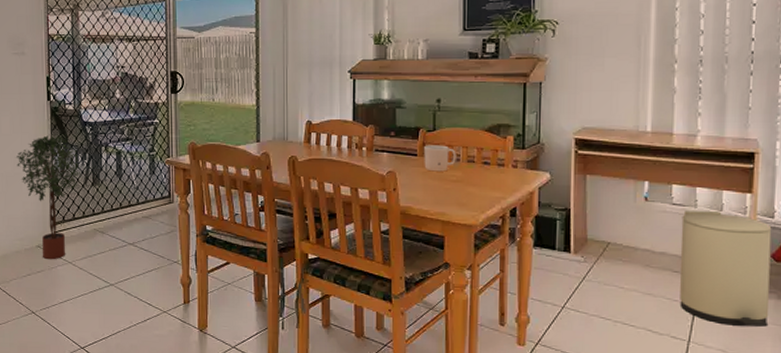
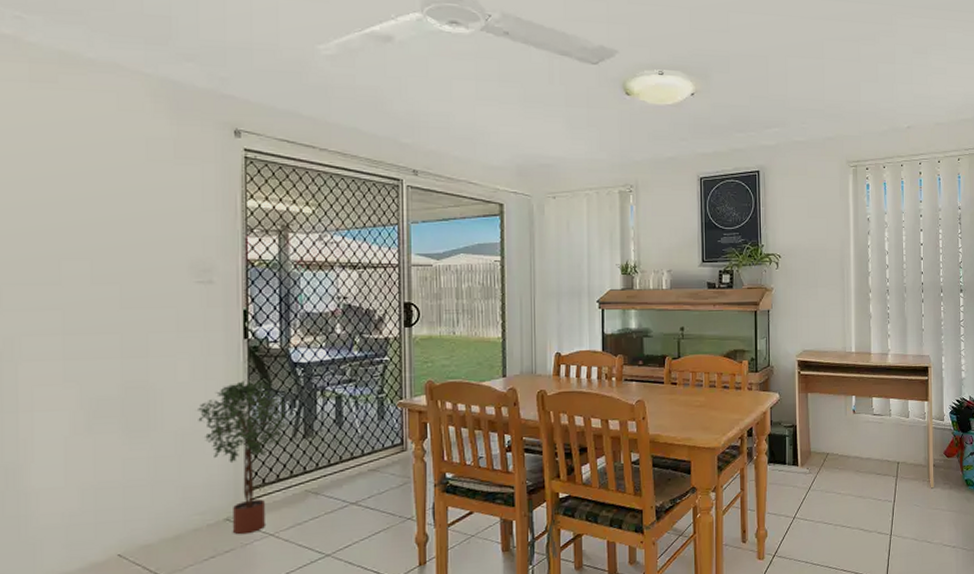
mug: present [424,145,456,172] -> none [670,372,699,398]
pedal bin: present [680,211,772,327] -> none [881,418,945,516]

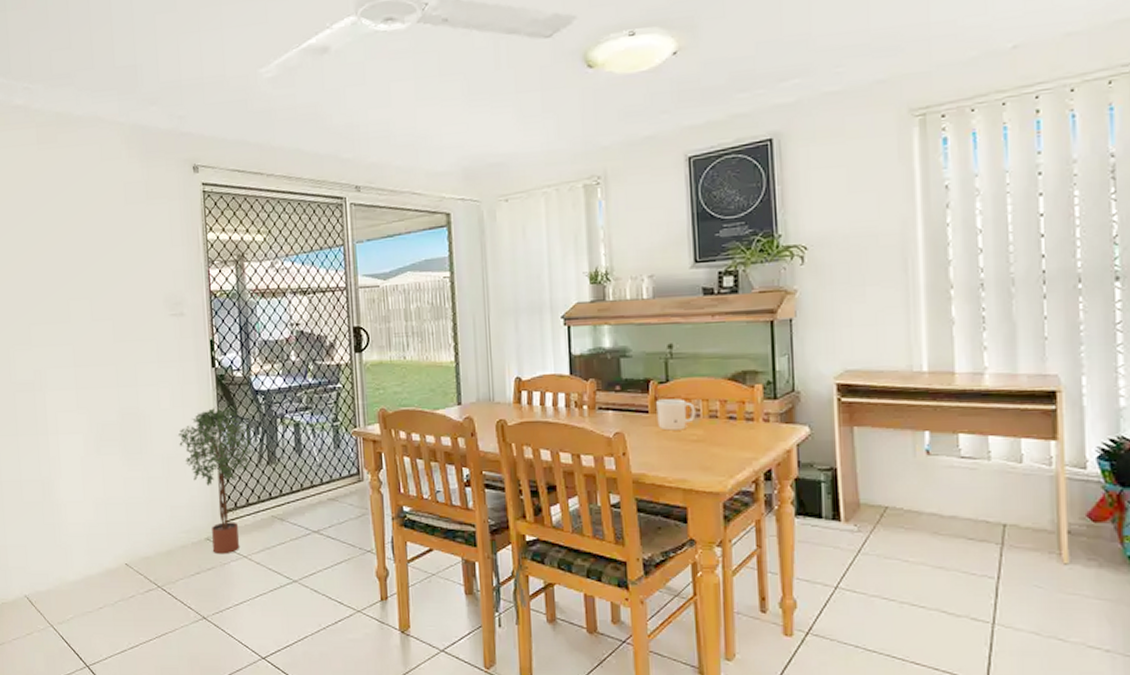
mug: none [670,372,699,398] -> present [656,399,696,431]

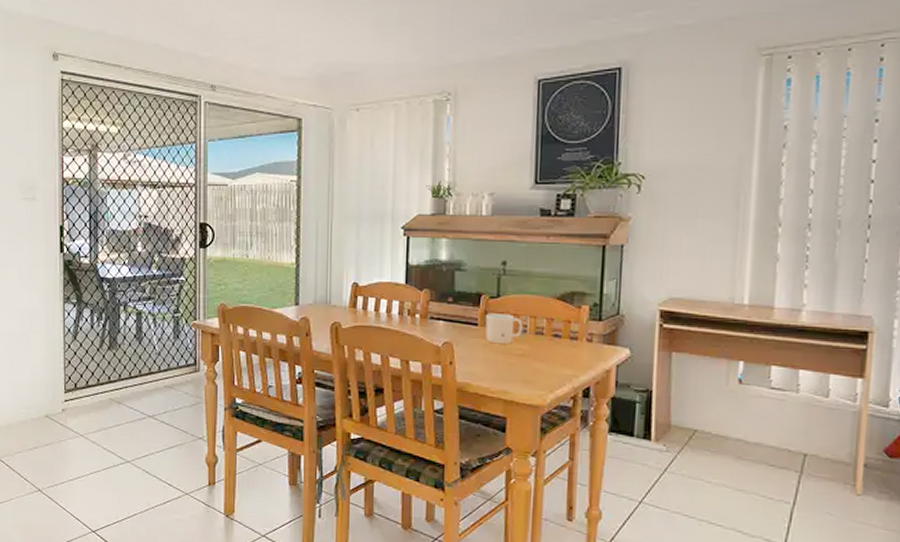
potted tree: present [177,408,253,555] -> none [23,292,96,432]

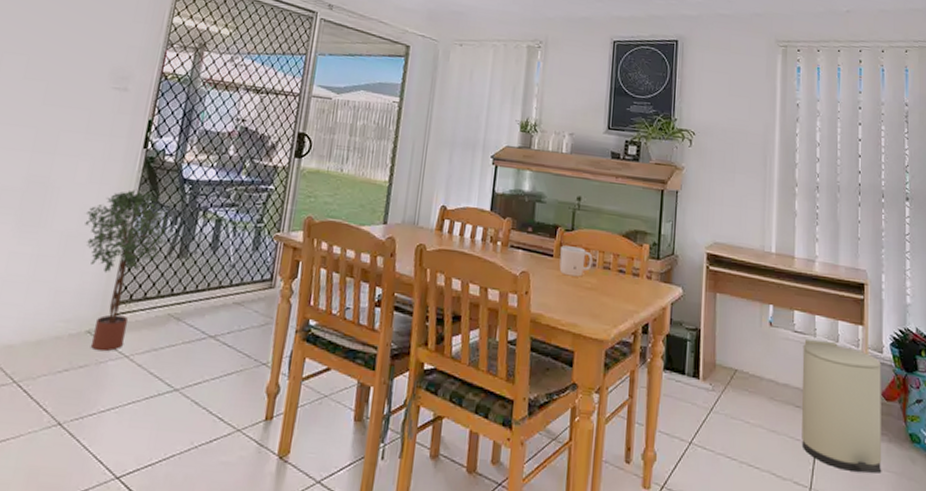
potted tree: none [23,292,96,432] -> present [84,190,168,351]
pedal bin: none [775,396,886,531] -> present [801,340,882,473]

